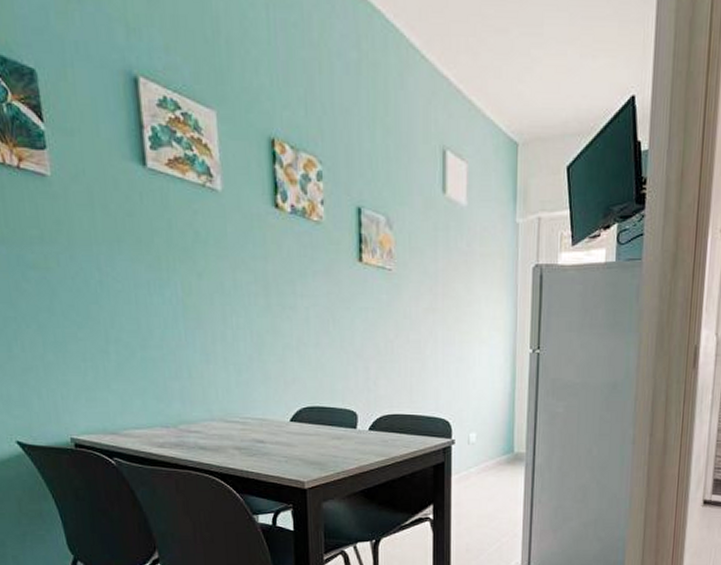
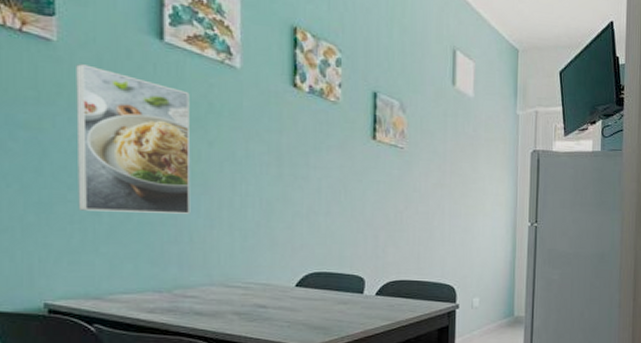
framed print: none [70,198,187,349] -> present [76,64,191,214]

